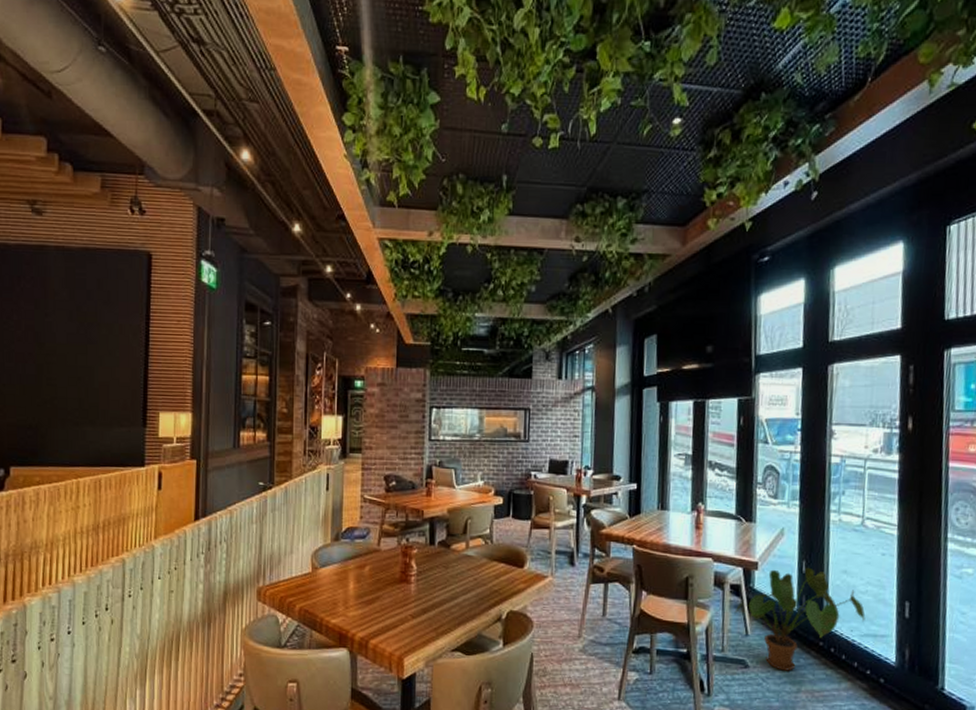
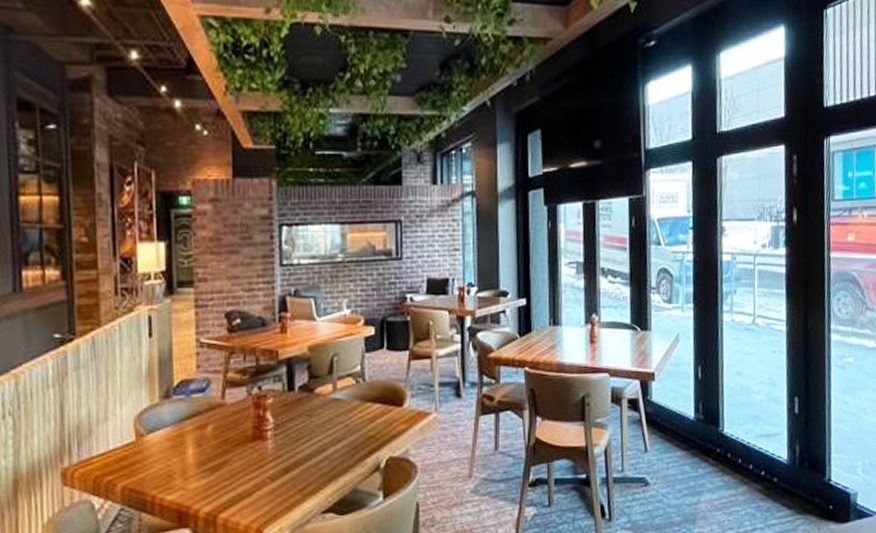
house plant: present [734,567,865,671] -> none [633,372,759,484]

